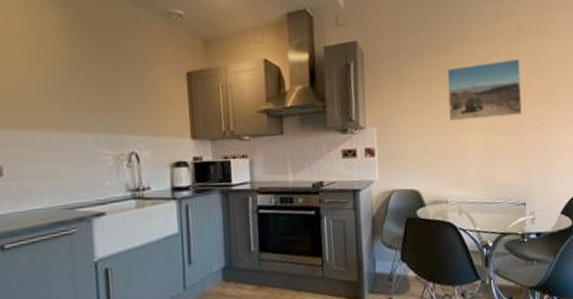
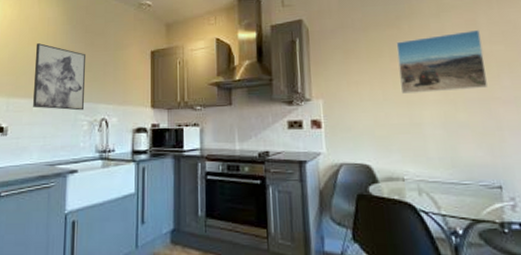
wall art: none [28,59,105,144] -> present [33,43,86,111]

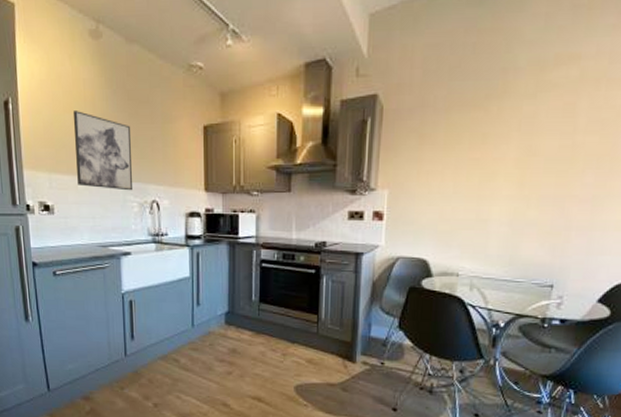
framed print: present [396,29,488,94] -> none [473,115,577,187]

